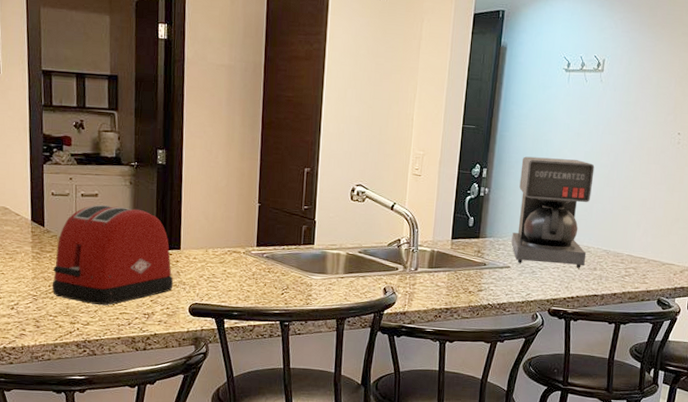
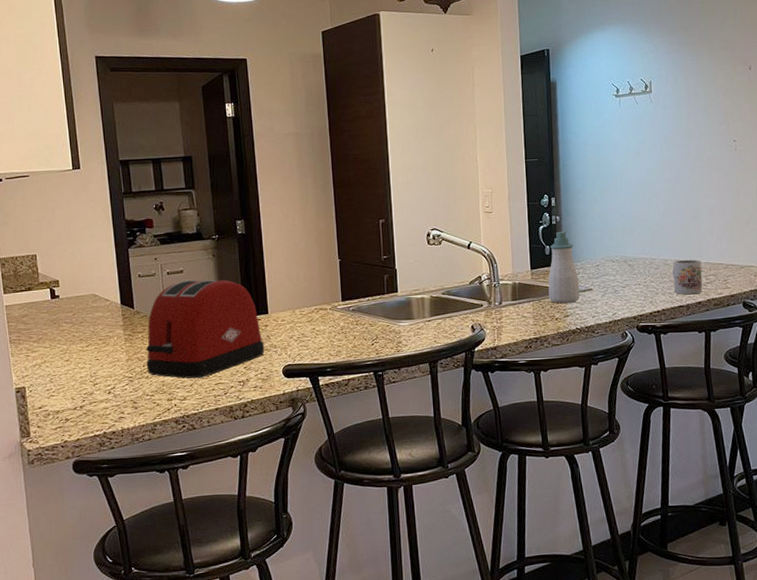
soap bottle: none [465,204,498,278] -> present [548,231,580,304]
coffee maker: present [511,156,595,268] -> none [587,178,665,284]
mug: none [591,248,624,285] -> present [672,259,703,295]

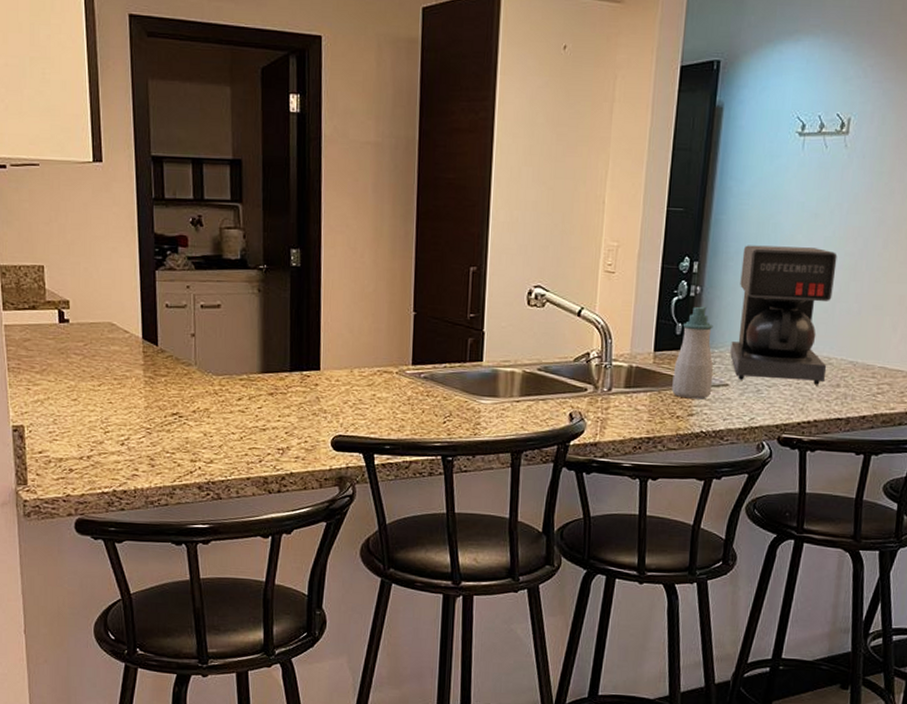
toaster: present [146,279,265,379] -> none [168,317,313,440]
coffee maker: none [587,178,665,284] -> present [730,245,838,385]
mug: present [672,259,703,295] -> none [833,359,875,406]

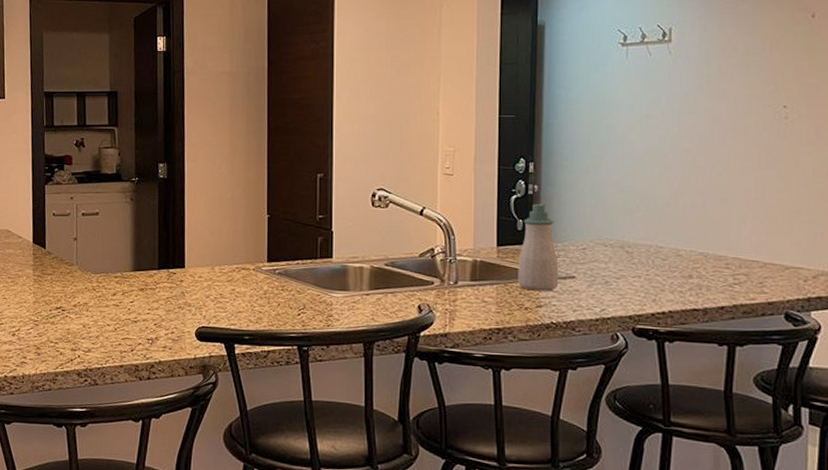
coffee maker: present [730,245,838,385] -> none [574,146,675,276]

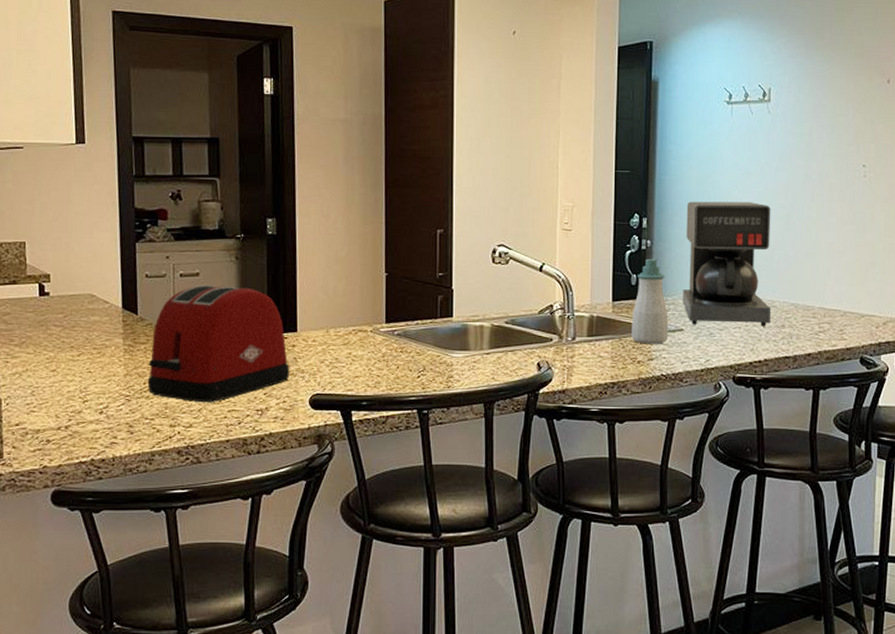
toaster: none [53,223,178,331] -> present [147,284,290,403]
coffee maker: none [574,146,675,276] -> present [682,201,771,327]

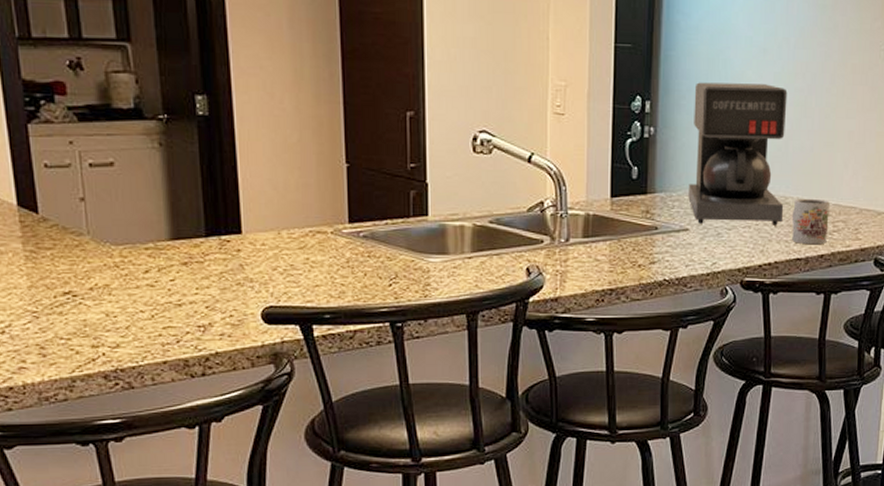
toaster: present [147,284,290,403] -> none [58,176,236,319]
soap bottle: present [631,258,669,344] -> none [632,148,673,246]
mug: none [780,302,815,344] -> present [792,198,830,245]

